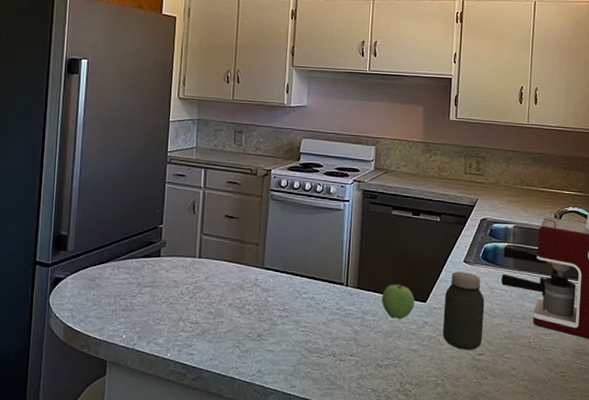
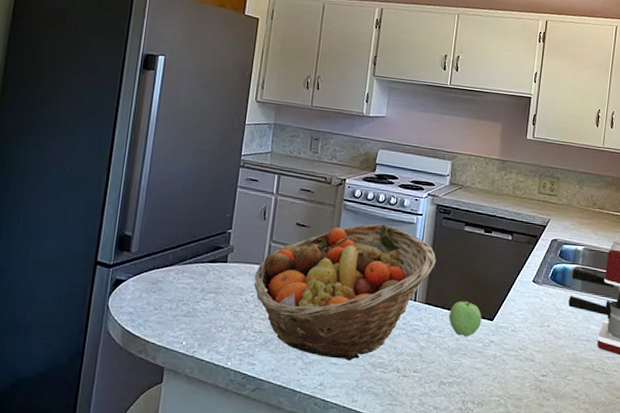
fruit basket: none [187,212,366,347] -> present [253,223,436,361]
jar: present [442,272,485,350] -> none [507,291,551,371]

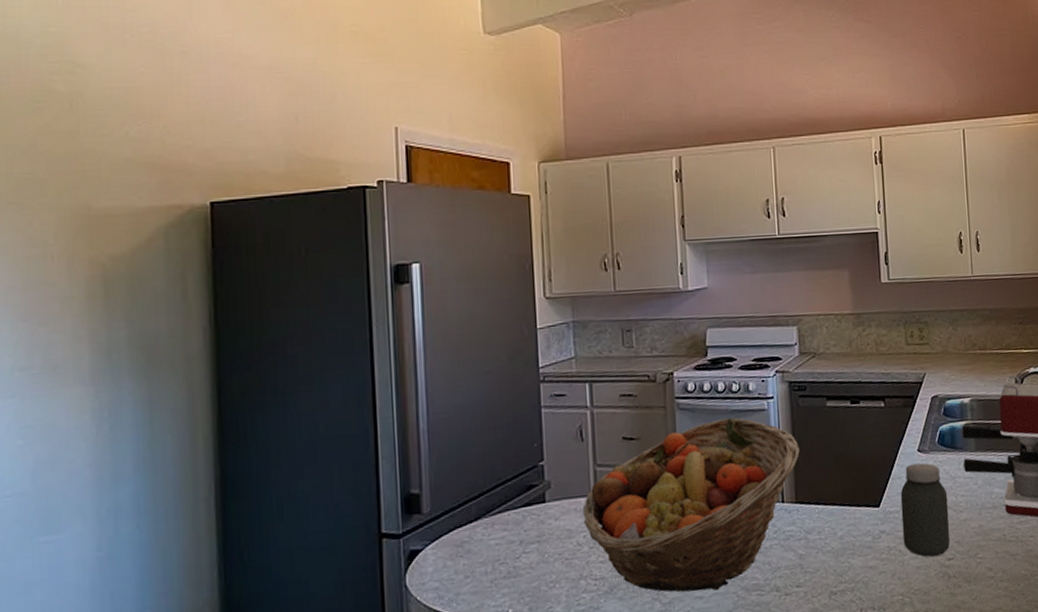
apple: present [448,301,482,336] -> none [826,490,866,533]
jar: none [507,291,551,371] -> present [900,463,950,557]

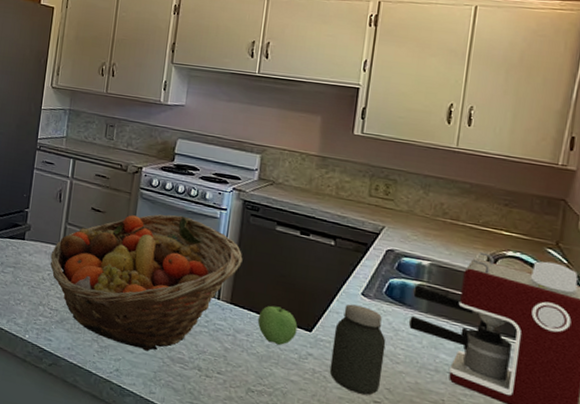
apple: none [826,490,866,533] -> present [257,306,298,345]

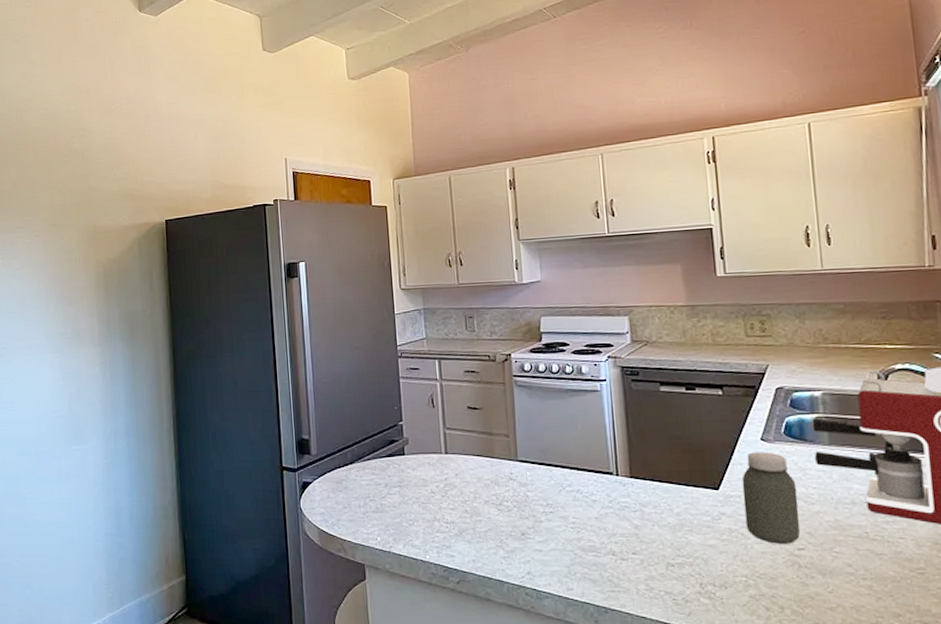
fruit basket: present [50,214,243,351] -> none [435,396,633,546]
apple: present [257,306,298,345] -> none [661,470,705,510]

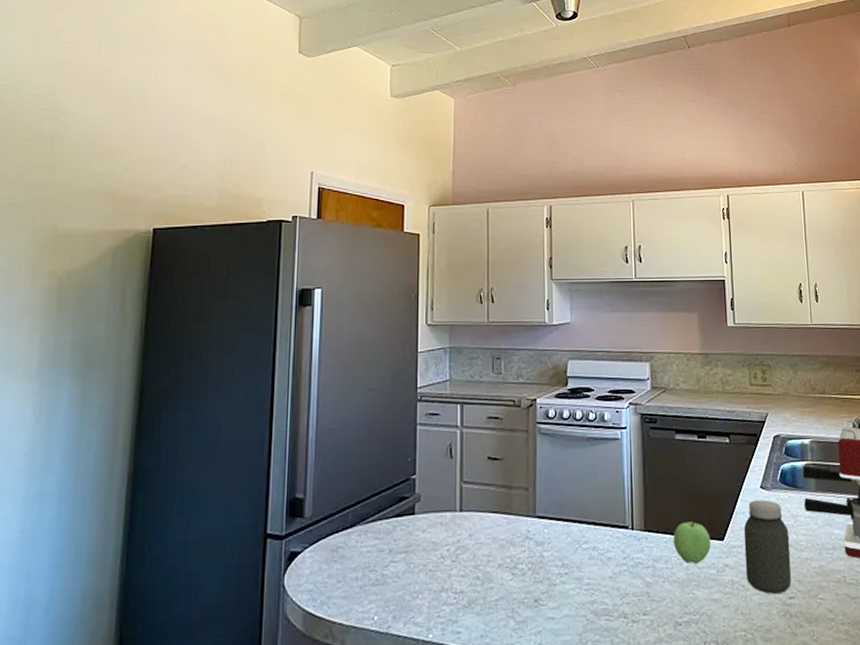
apple: none [661,470,705,510] -> present [673,521,711,564]

